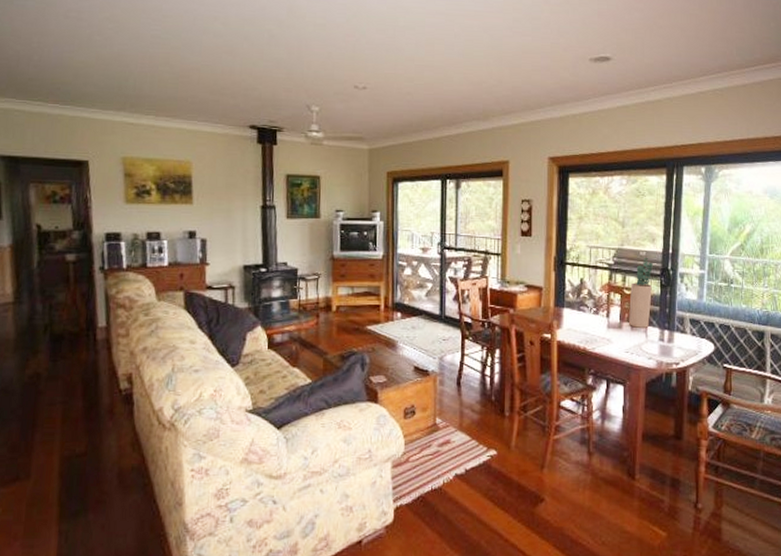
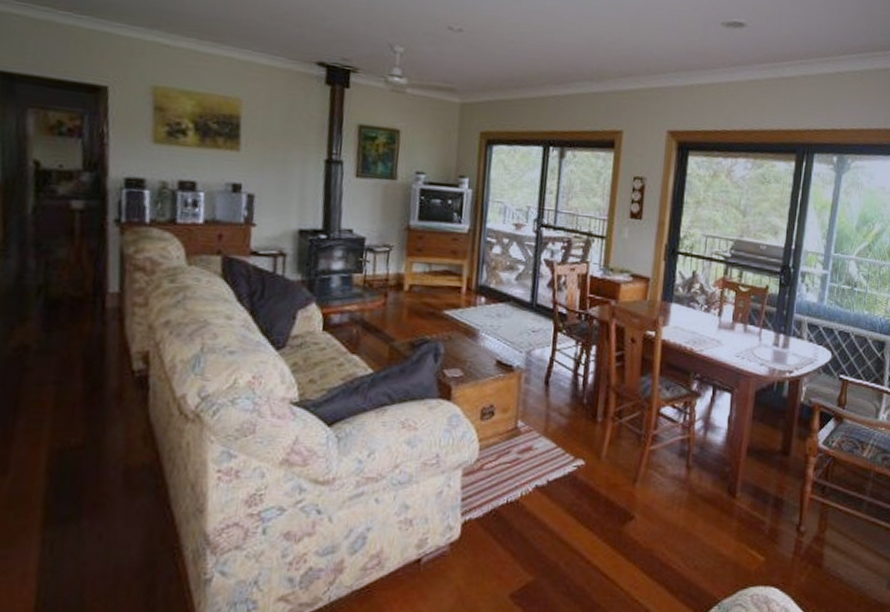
vase: present [628,256,654,329] -> none [741,250,774,332]

